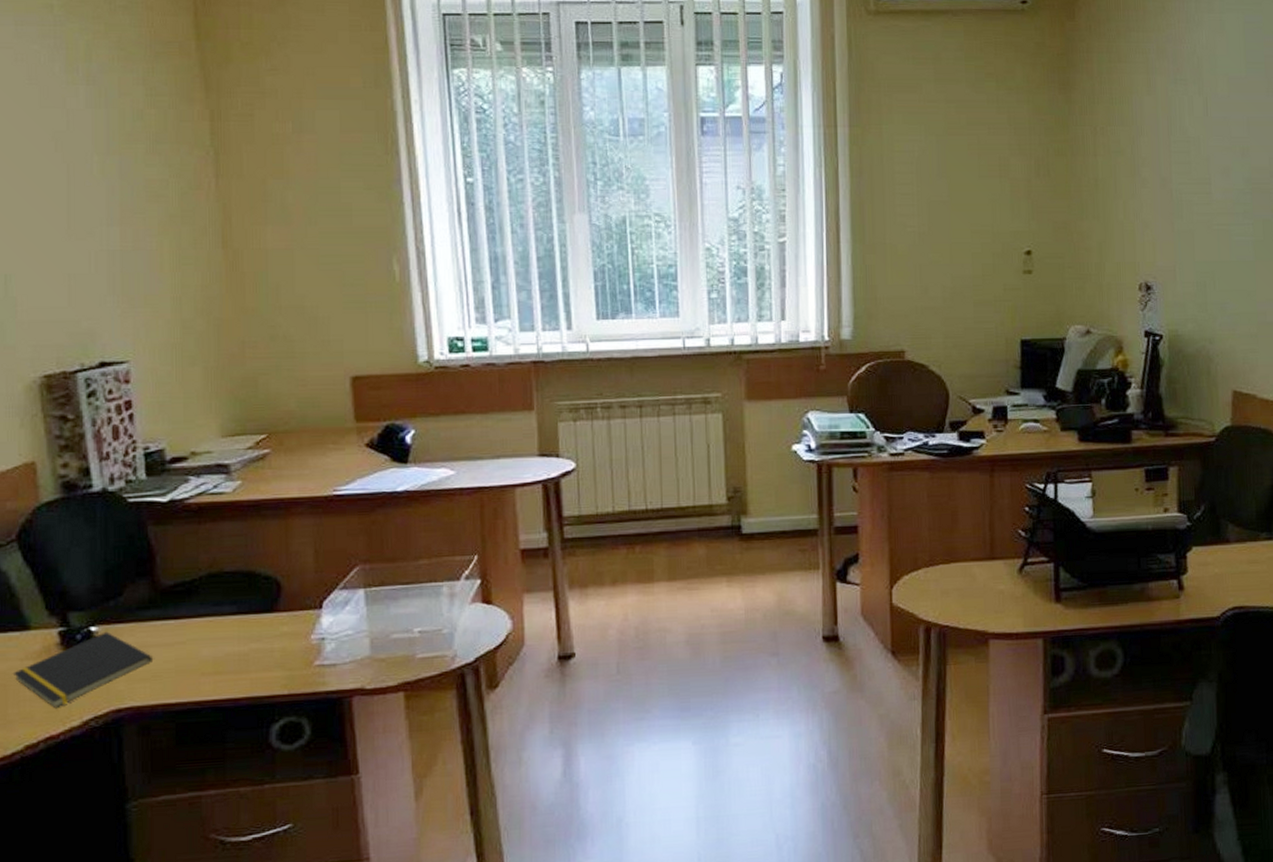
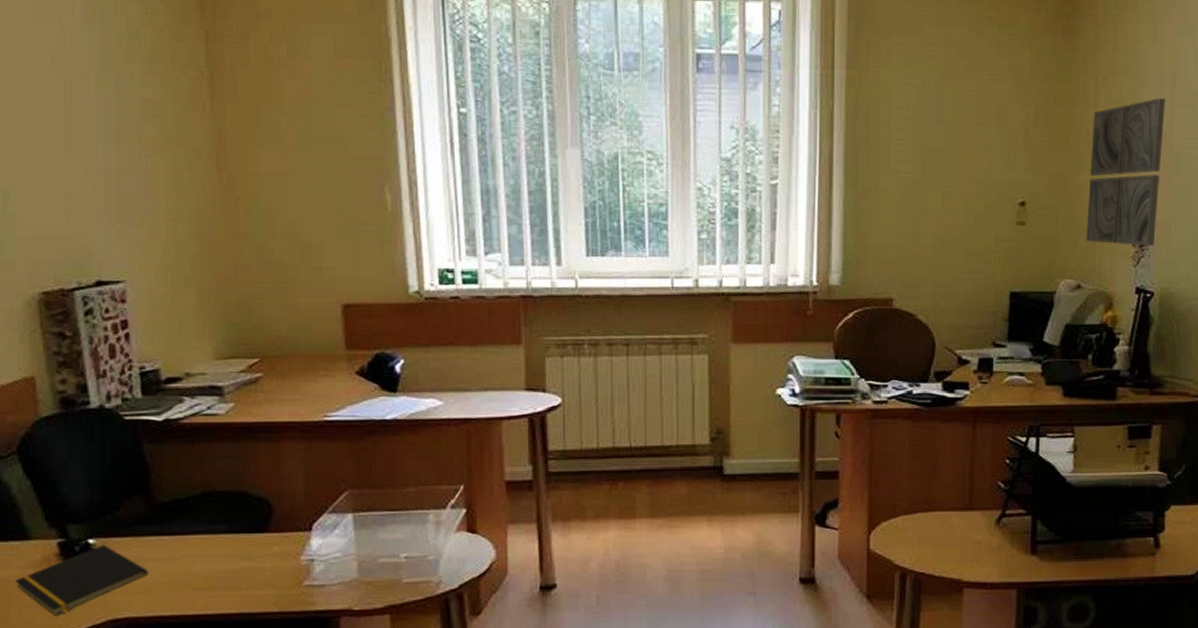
wall art: none [1092,145,1163,290] -> present [1086,97,1165,246]

